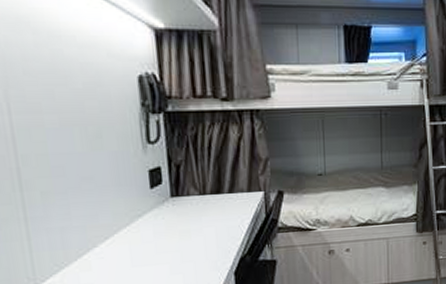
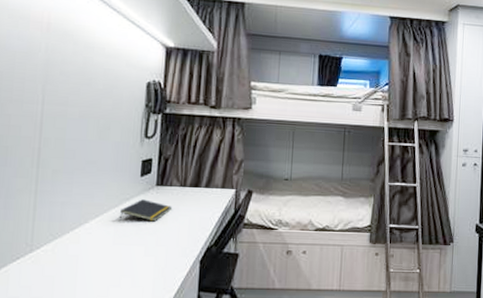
notepad: none [133,214,194,240] -> present [120,199,173,222]

